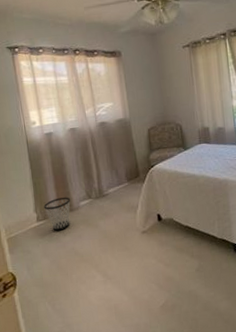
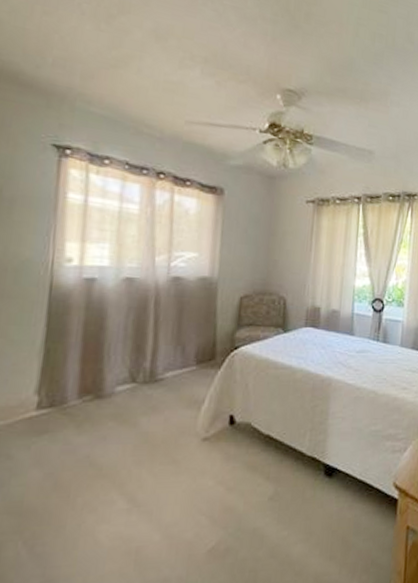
wastebasket: present [44,197,71,232] -> none [54,376,101,428]

